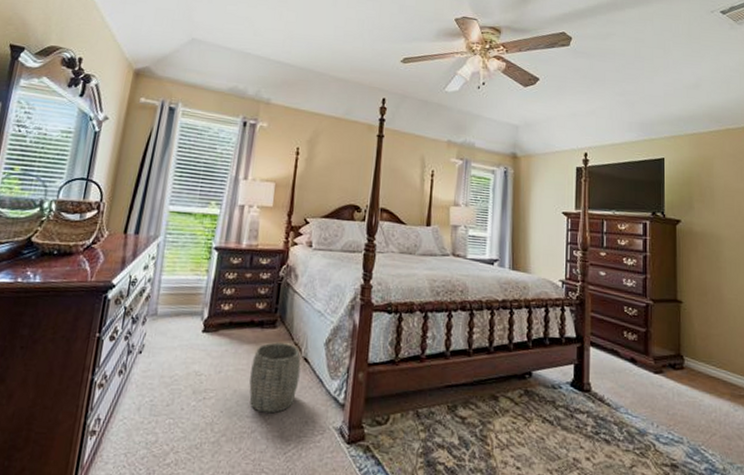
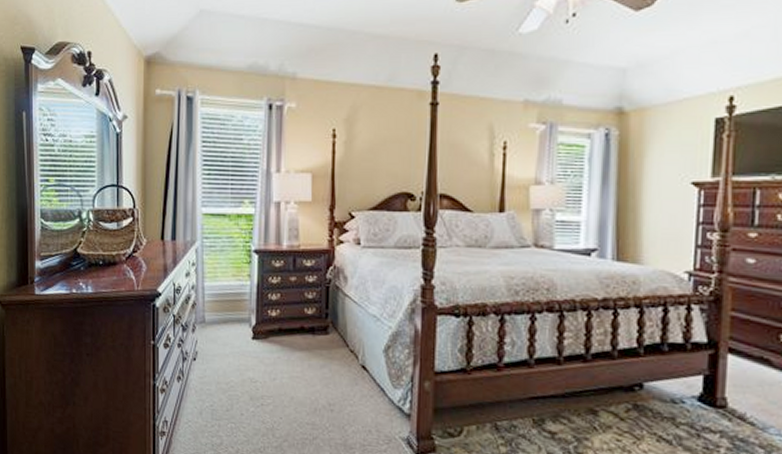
woven basket: present [249,342,301,414] -> none [306,349,359,422]

